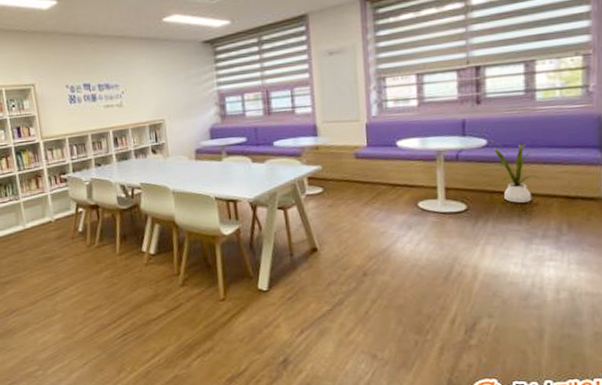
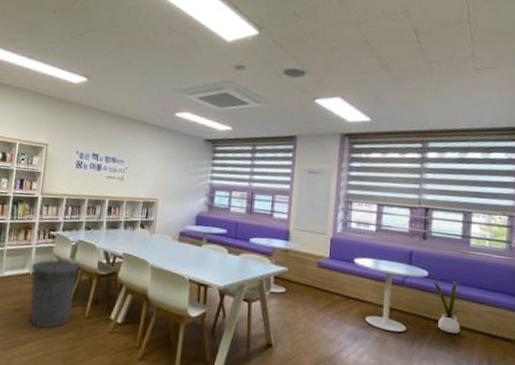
trash can: none [51,201,103,272] -> present [30,258,80,329]

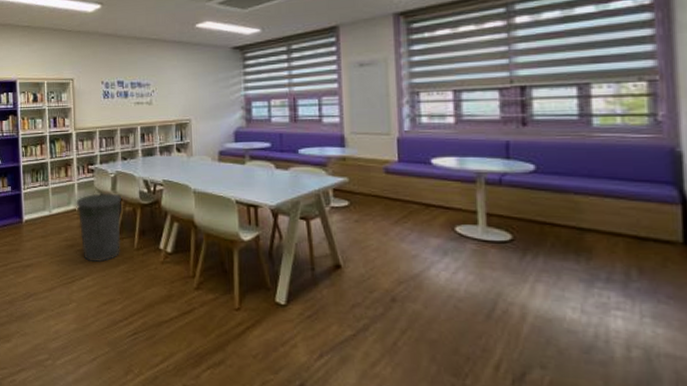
house plant: present [429,271,469,334] -> none [536,165,601,238]

